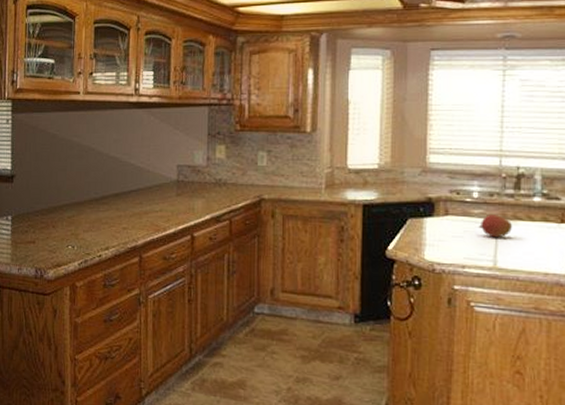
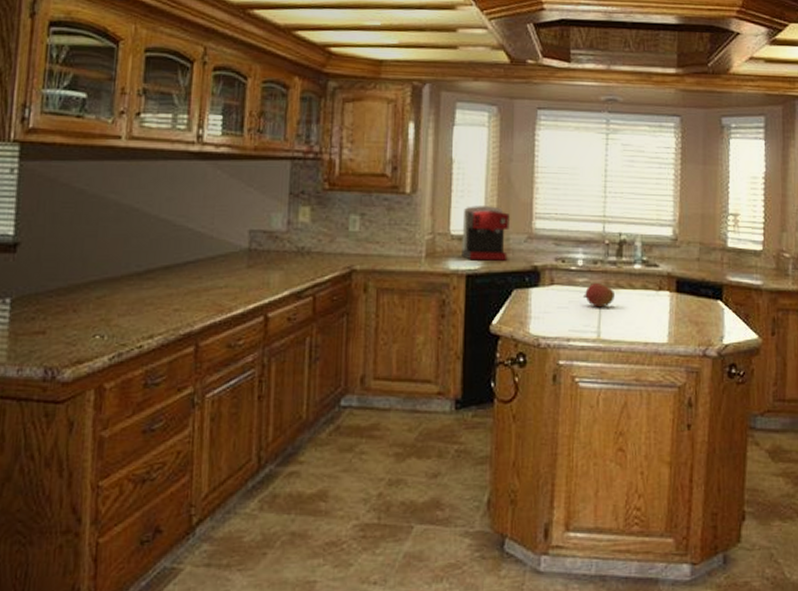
coffee maker: none [358,142,404,192] -> present [462,206,510,261]

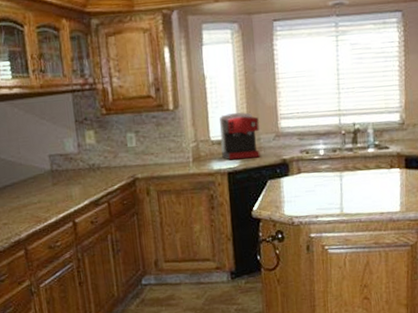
fruit: present [582,283,614,308] -> none [326,168,353,188]

